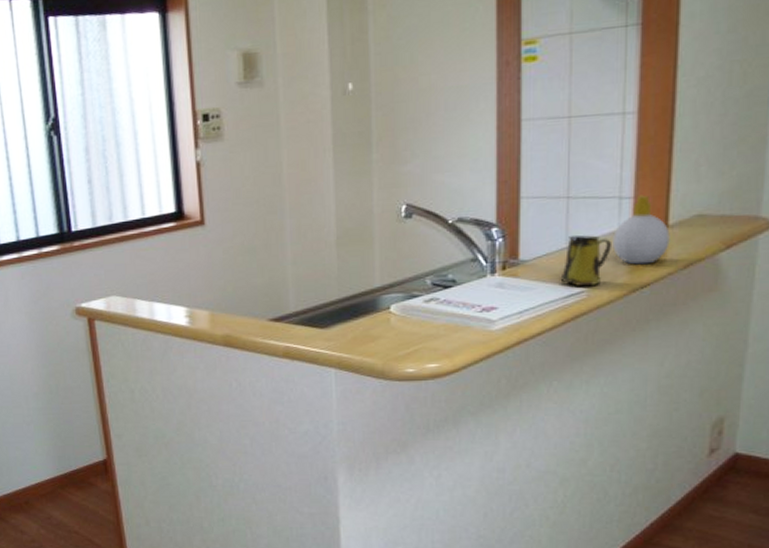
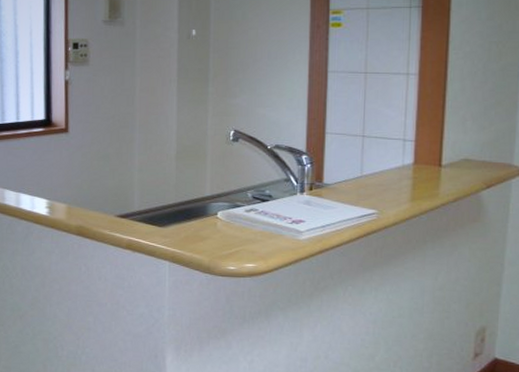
mug: present [560,235,611,286] -> none [356,167,397,209]
soap bottle: present [611,195,670,265] -> none [397,139,443,195]

